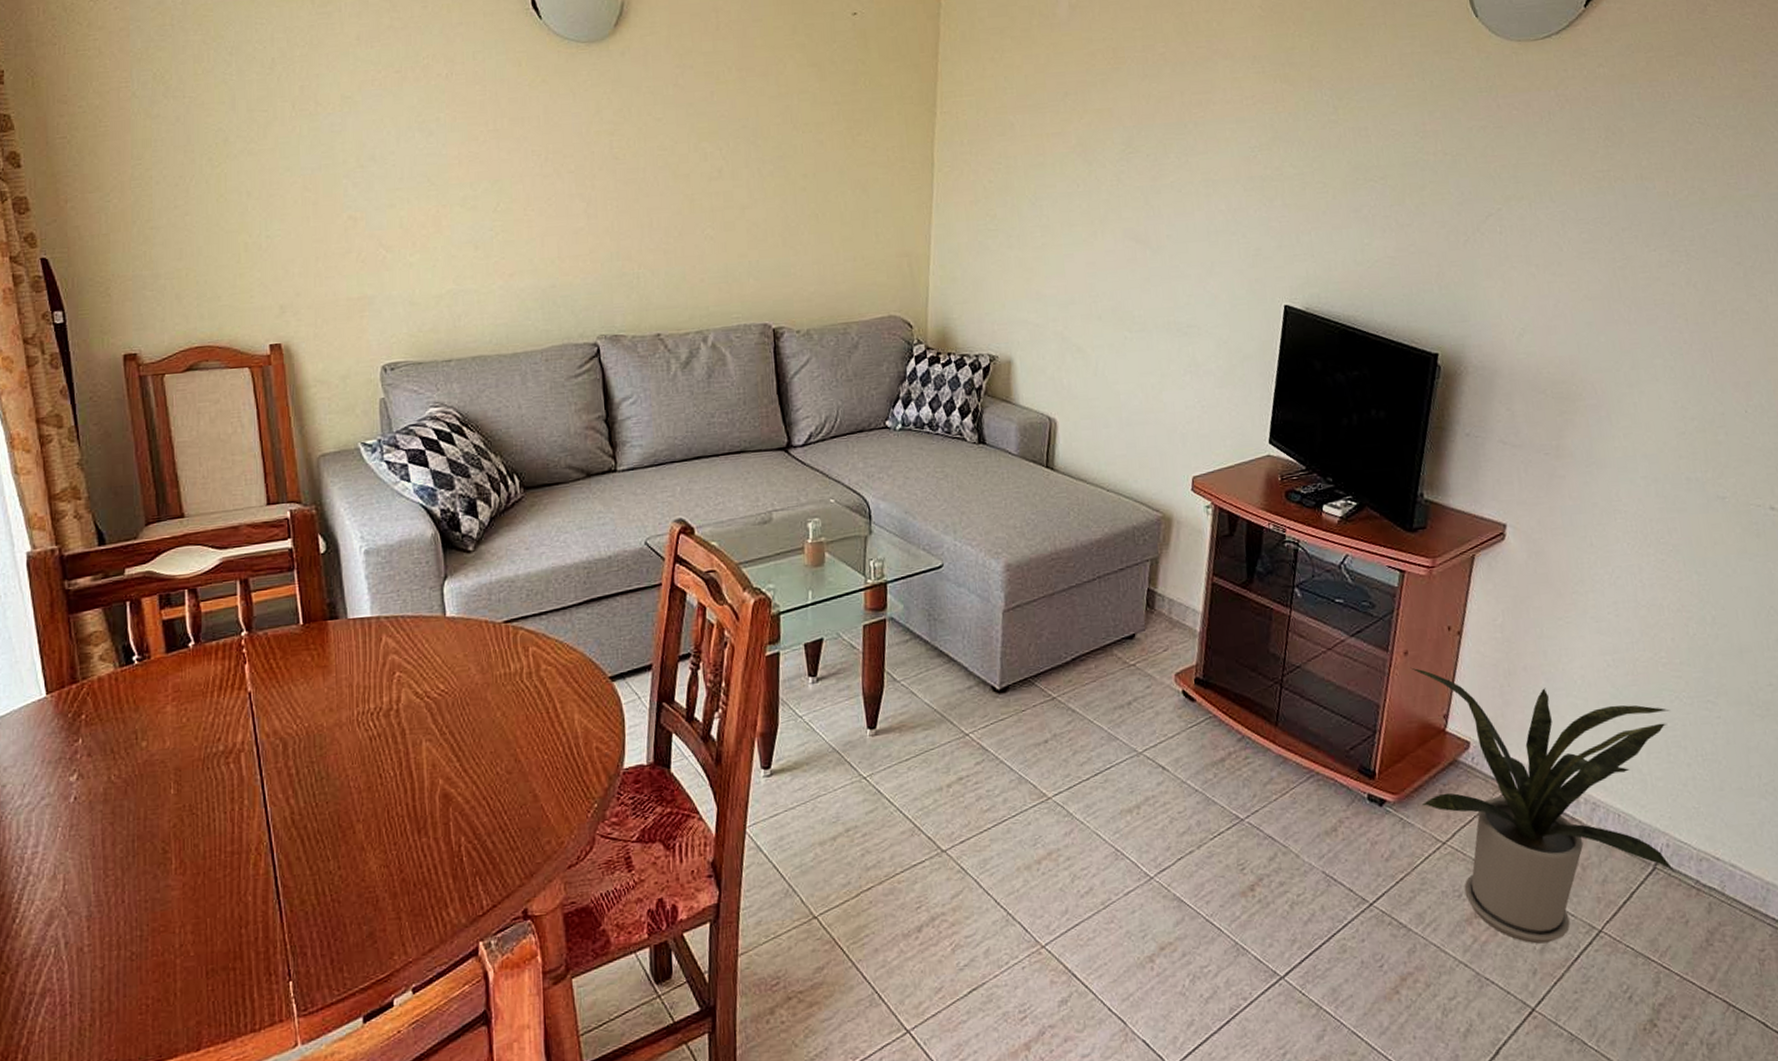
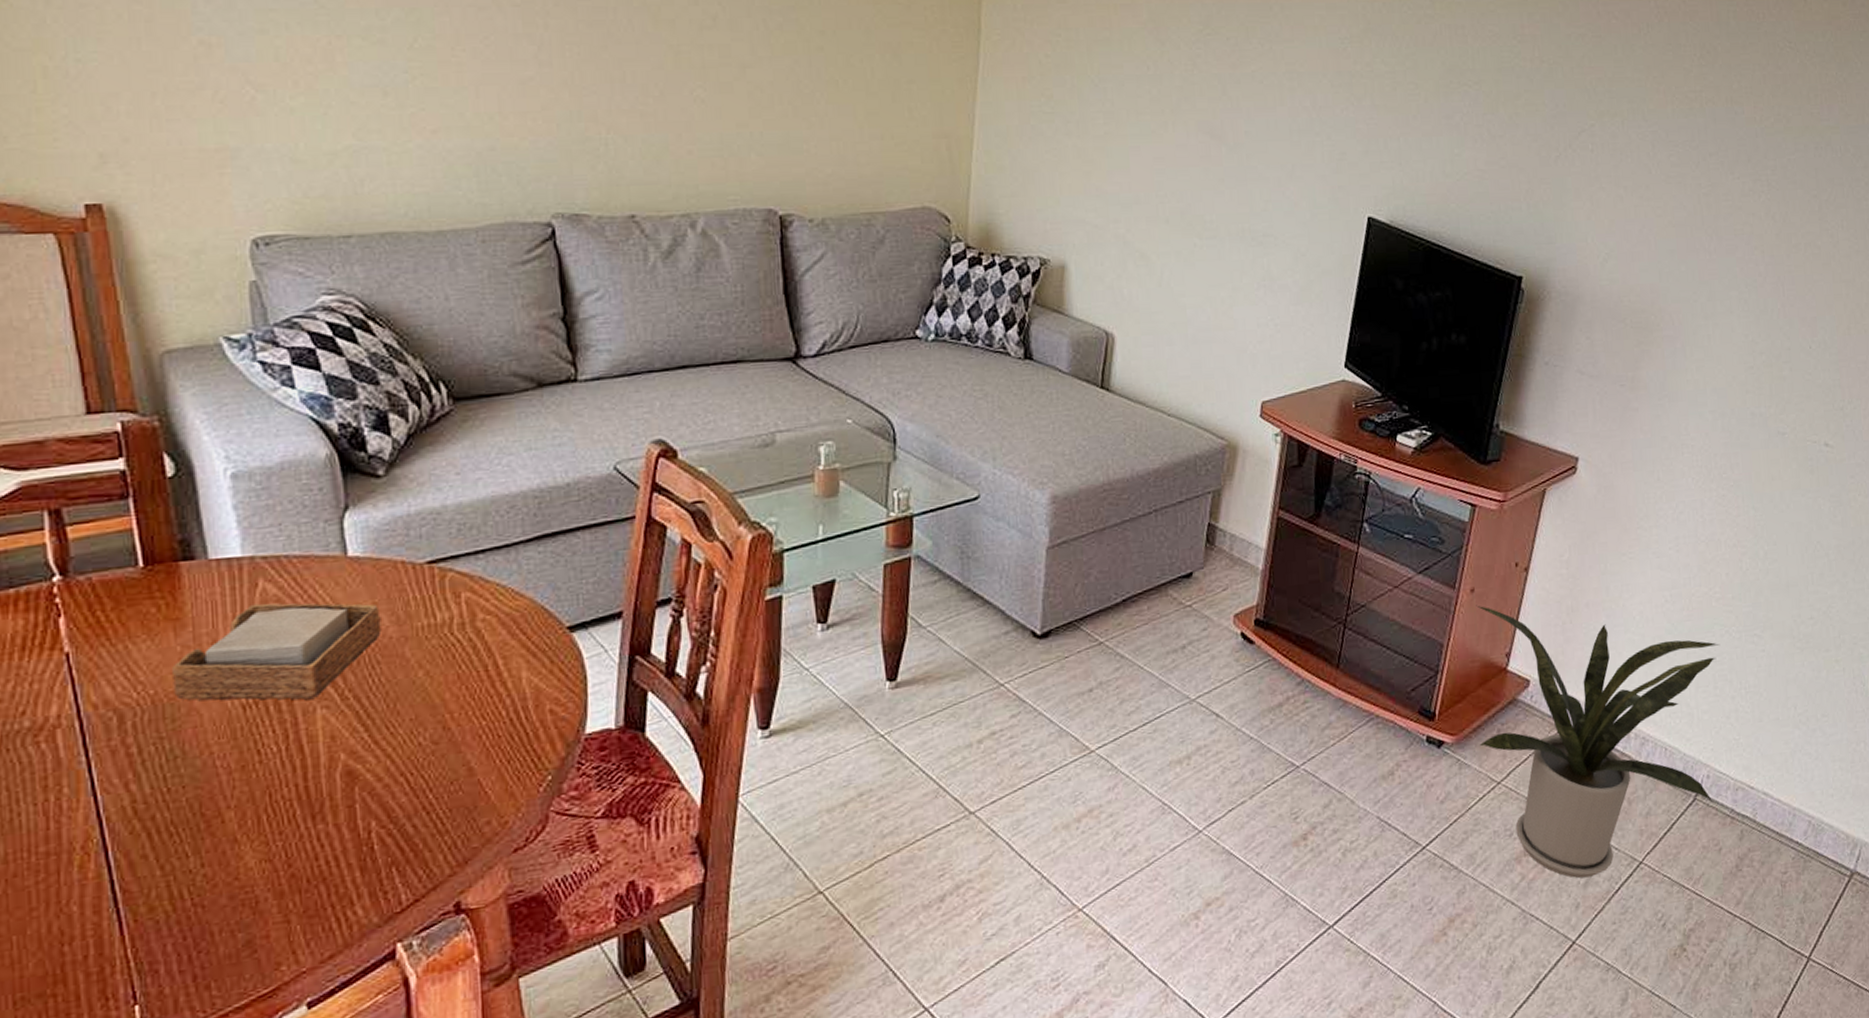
napkin holder: none [321,654,470,734] -> present [172,603,382,701]

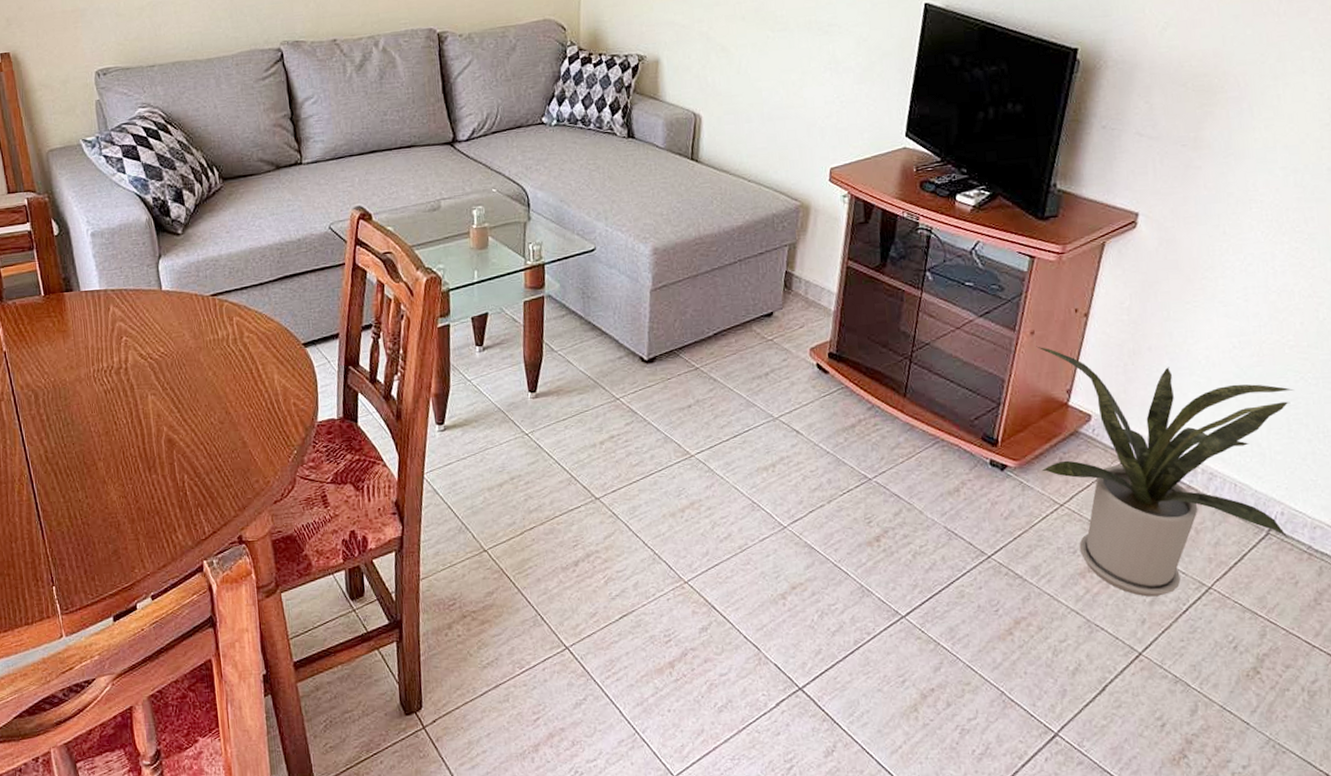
napkin holder: present [172,603,382,701] -> none [63,322,185,388]

